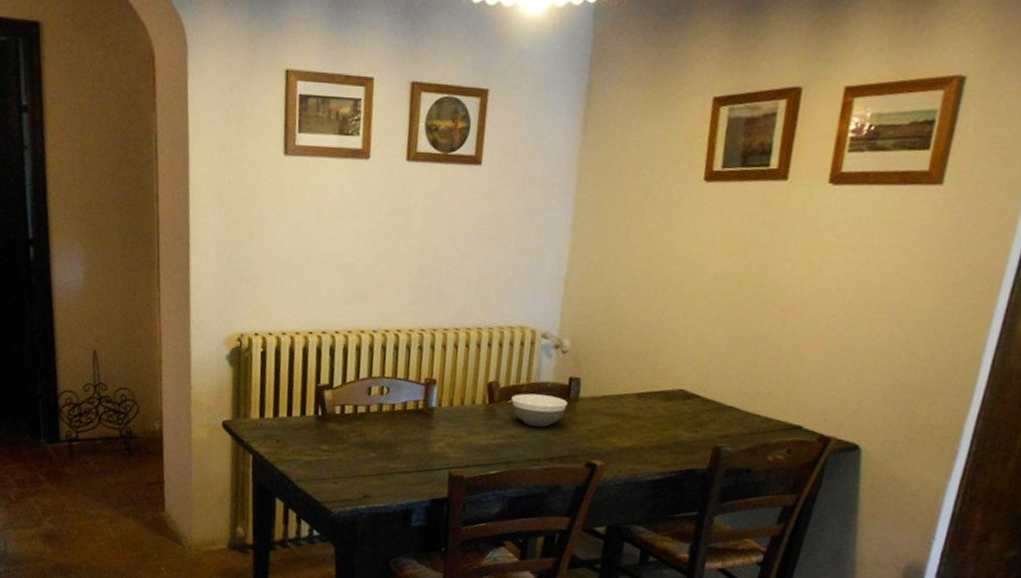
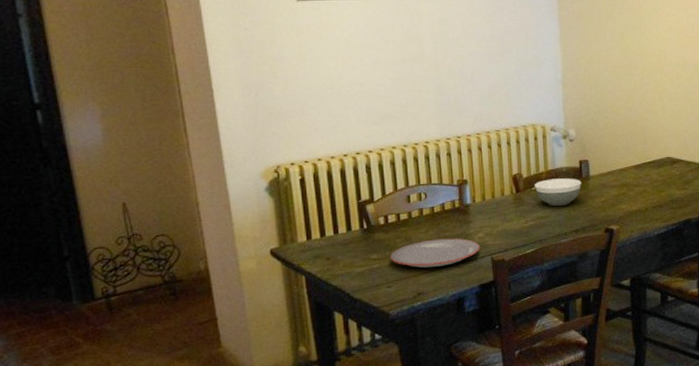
plate: none [340,439,439,472] -> present [389,238,481,268]

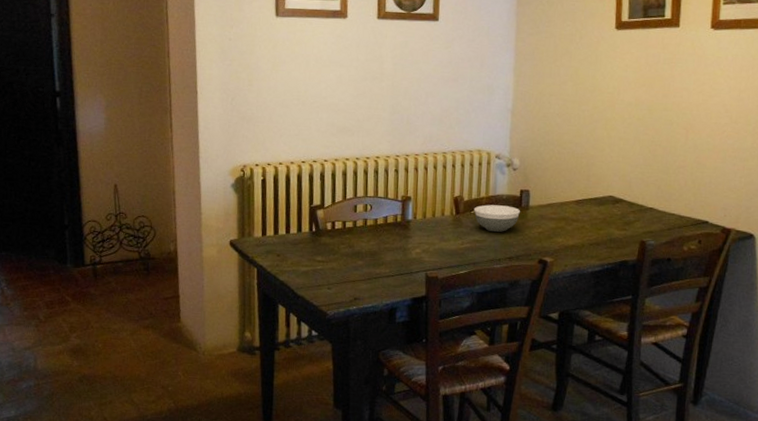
plate: present [389,238,481,268] -> none [332,249,417,276]

